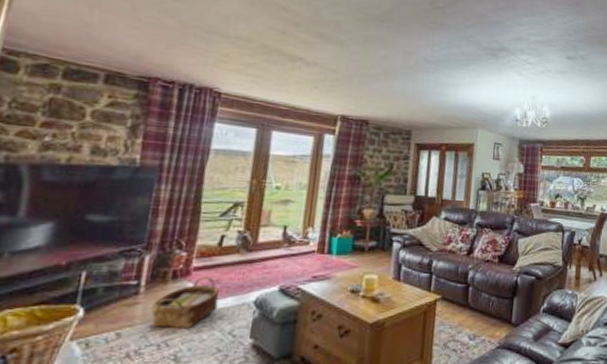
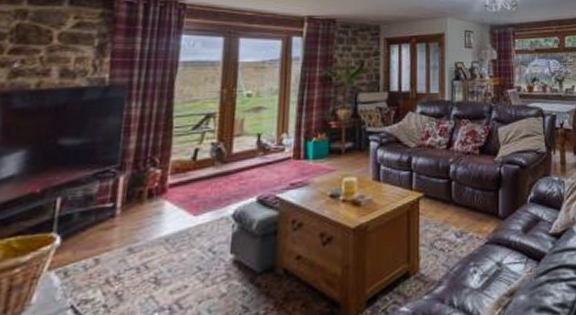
woven basket: present [151,276,219,329] -> none [129,192,197,250]

